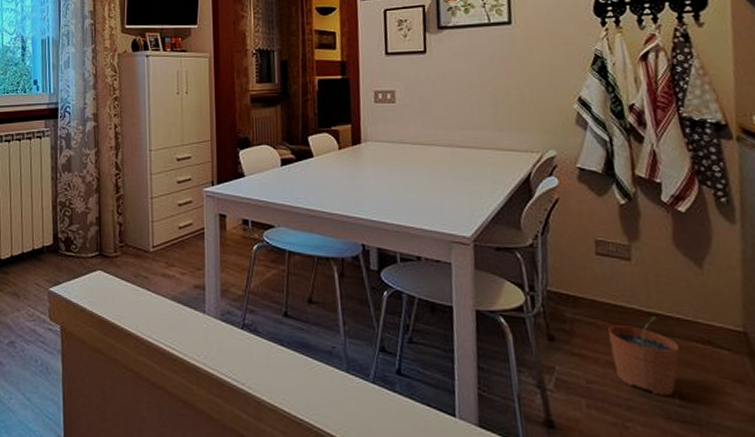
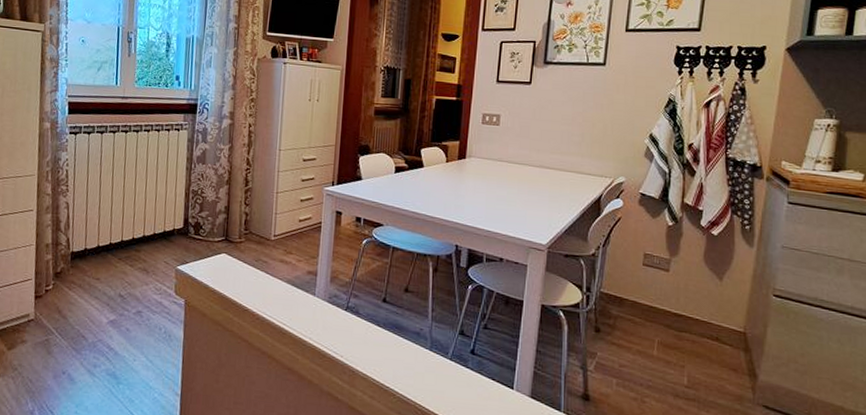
plant pot: present [608,316,680,396] -> none [642,317,695,379]

